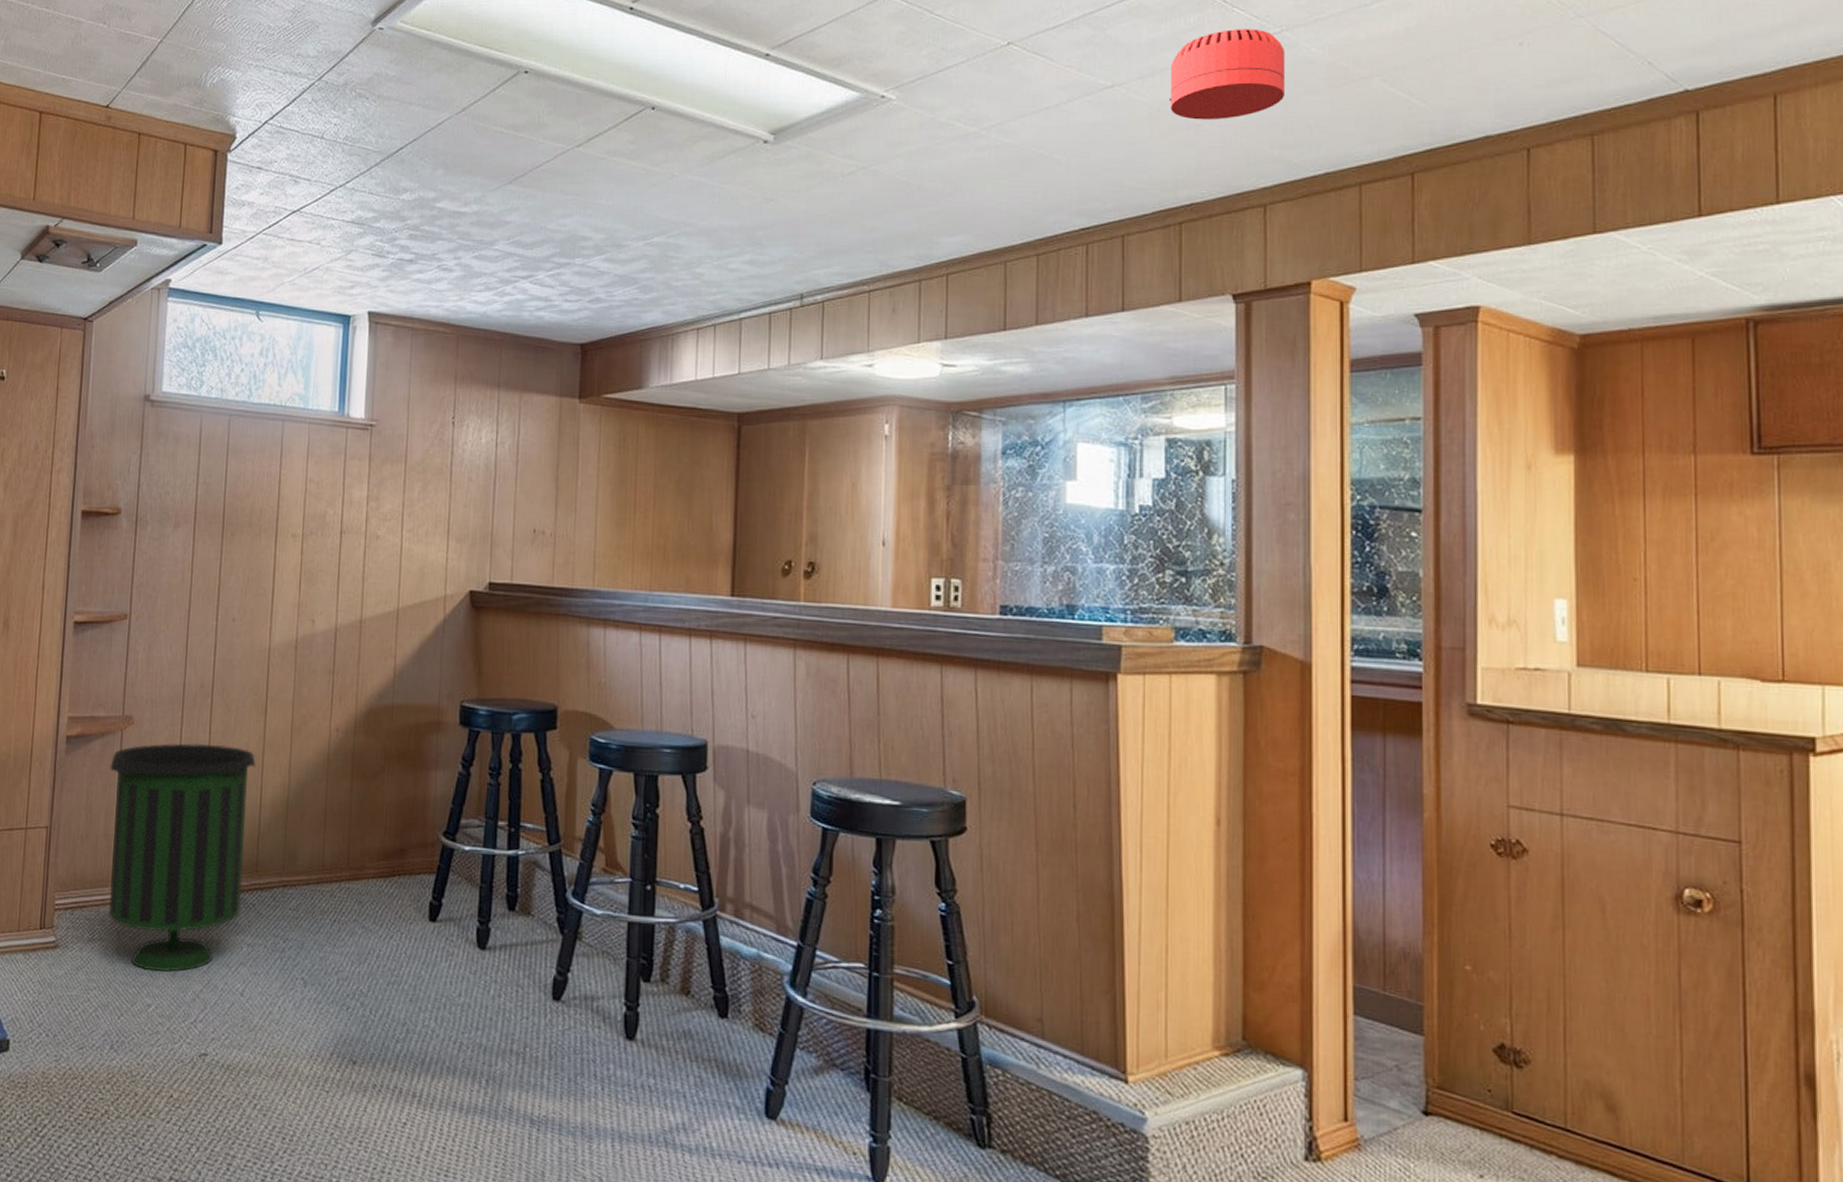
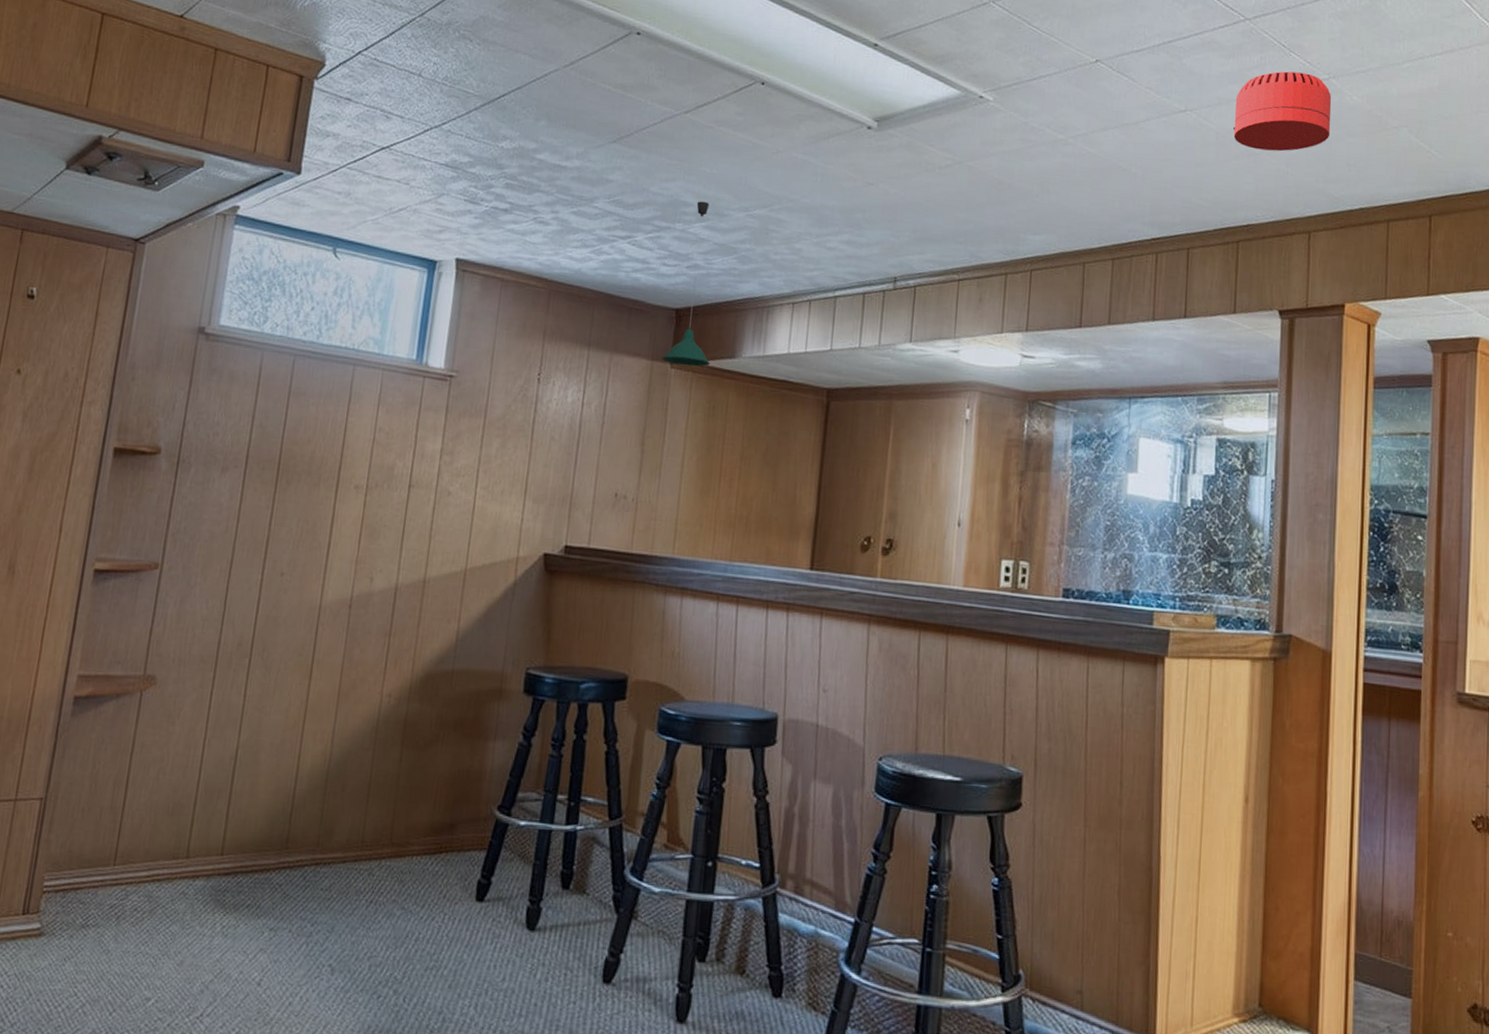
trash can: present [109,743,256,973] -> none [108,706,295,962]
pendant light: none [570,234,619,400] -> present [662,201,711,367]

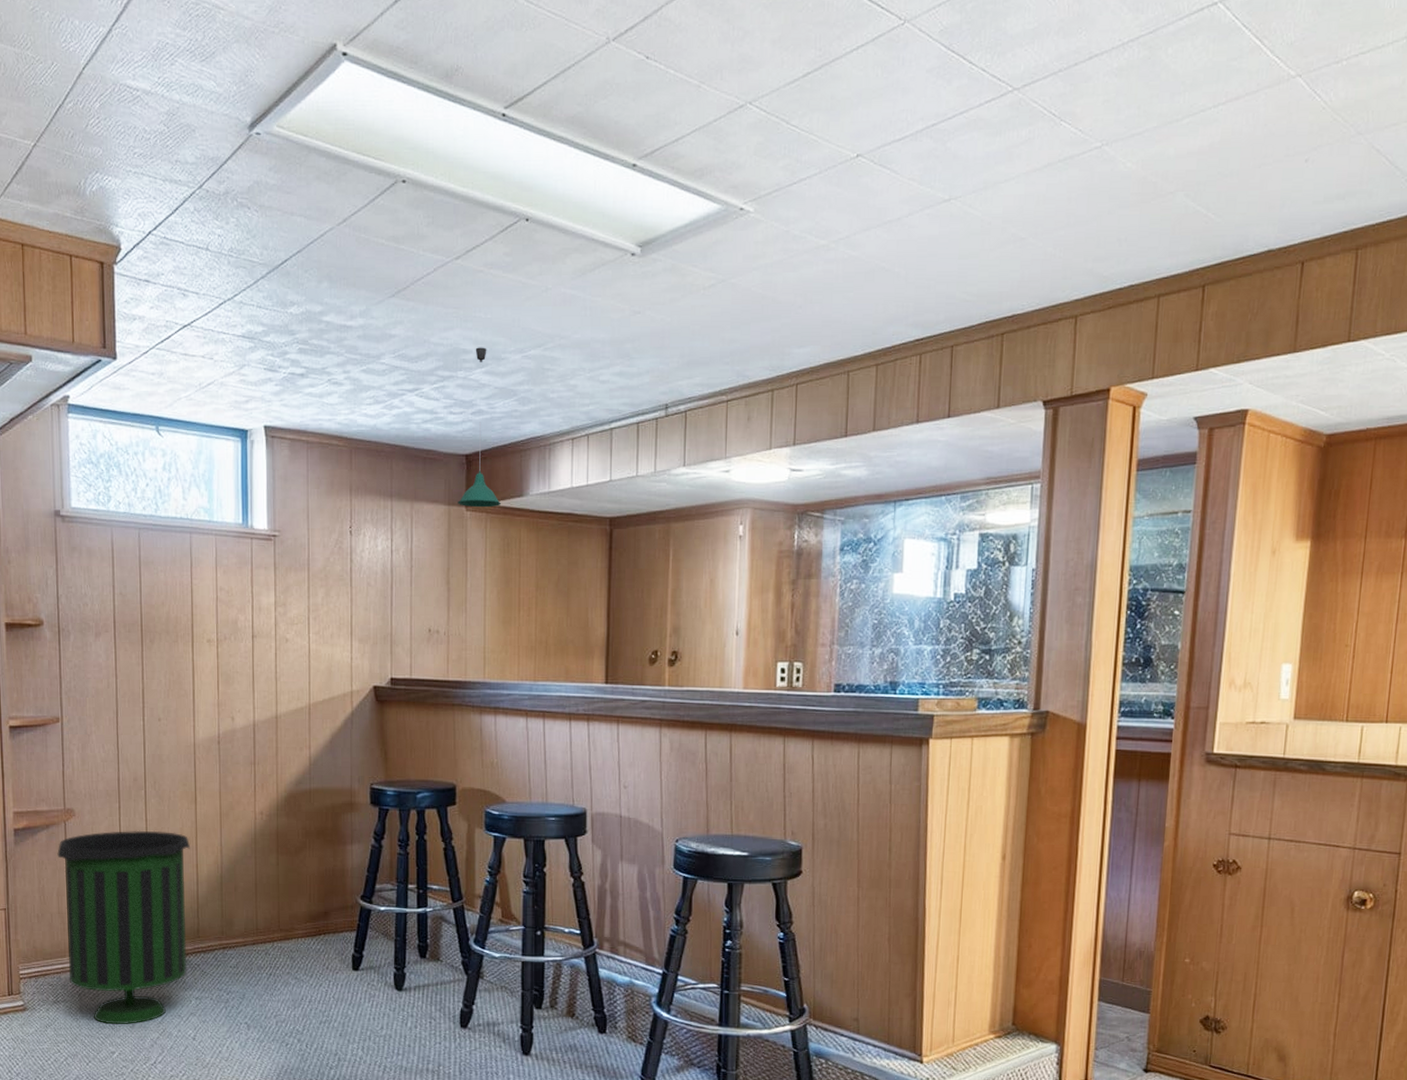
trash can: none [108,706,295,962] -> present [57,830,191,1025]
smoke detector: present [1232,71,1332,152] -> none [998,143,1104,234]

